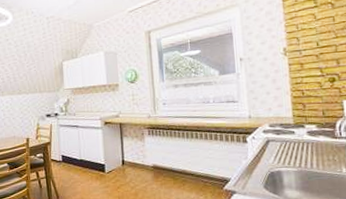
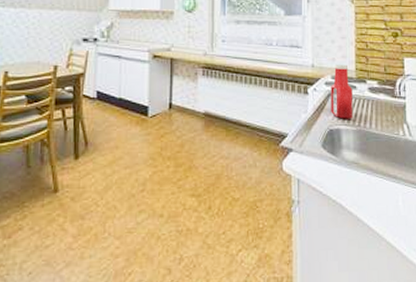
ketchup bottle: none [269,112,293,162] -> present [331,64,353,119]

